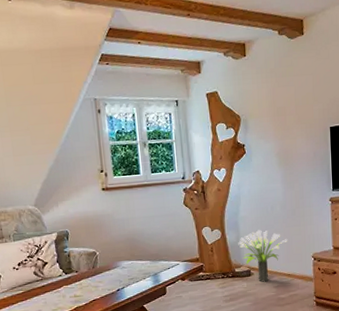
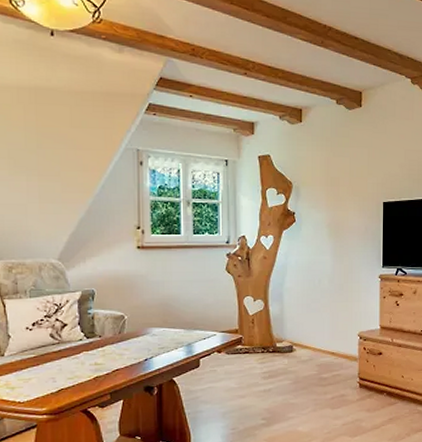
potted plant: present [238,229,288,282] -> none [281,302,334,359]

